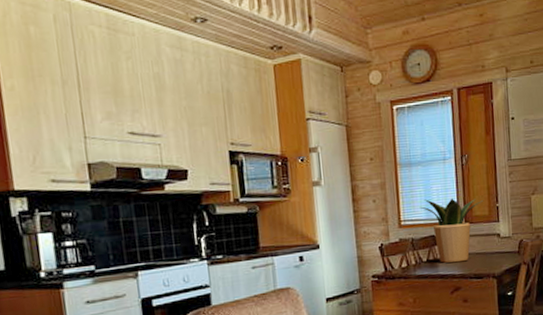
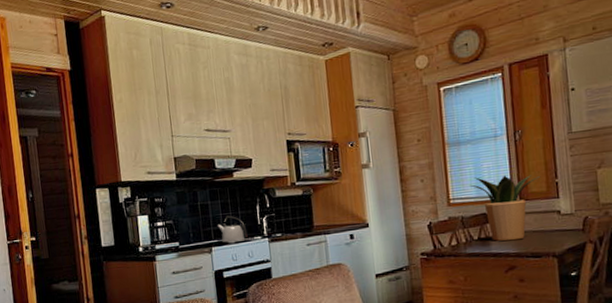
kettle: none [144,234,183,267] -> present [217,215,248,244]

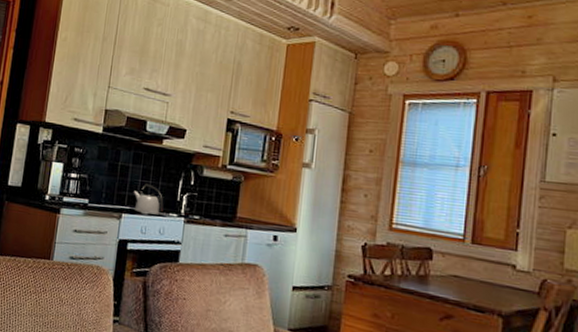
potted plant: present [469,175,541,242] -> none [417,205,501,288]

